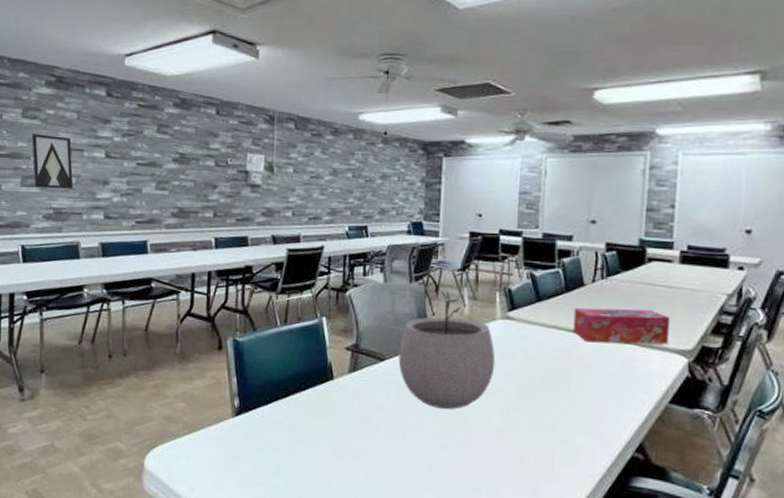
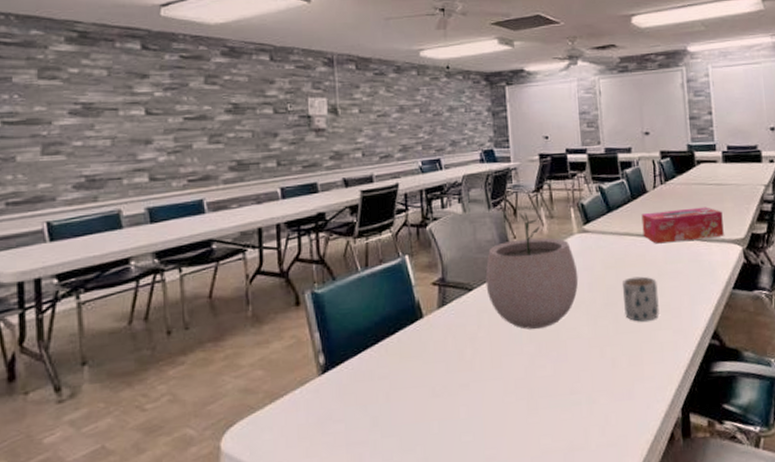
wall art: present [31,134,74,189] -> none [51,95,109,155]
mug: none [541,373,582,421] -> present [622,276,659,322]

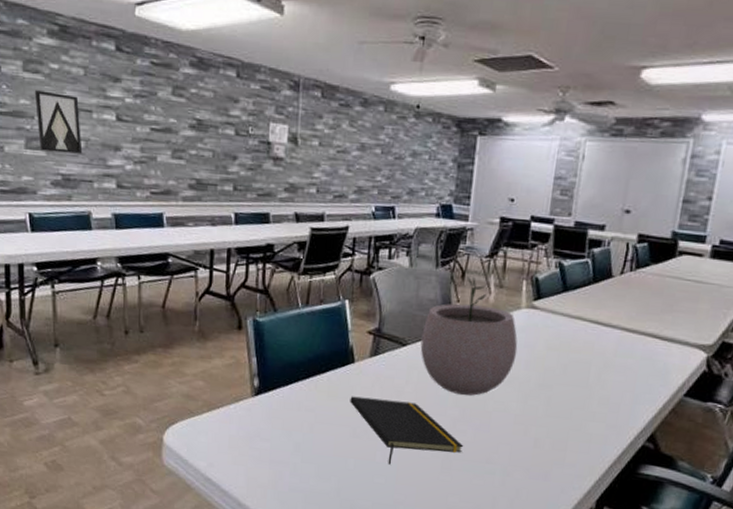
wall art: none [51,95,109,155] -> present [34,90,83,154]
notepad: none [424,347,546,418] -> present [350,396,464,465]
mug: present [622,276,659,322] -> none [558,363,601,410]
tissue box: present [641,207,724,244] -> none [596,299,694,339]

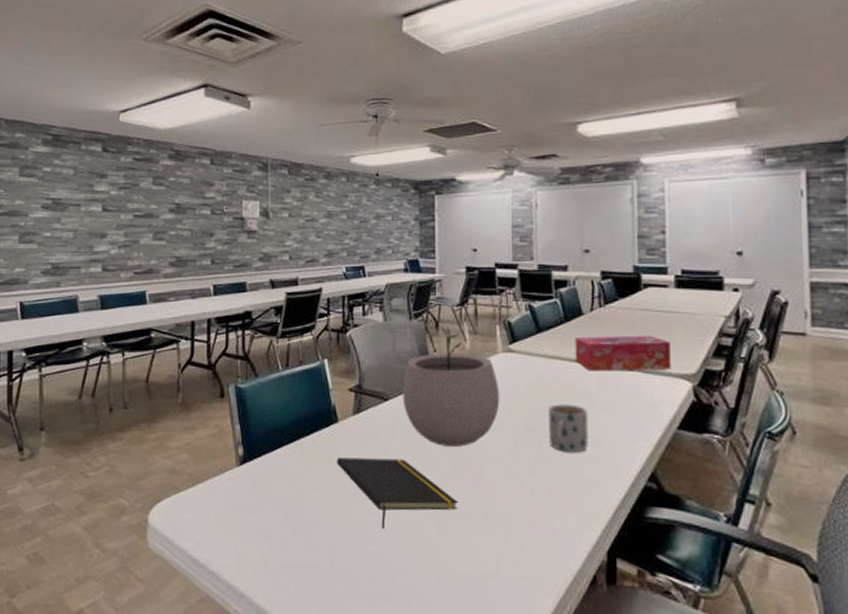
wall art: present [34,90,83,154] -> none [28,191,71,244]
mug: none [558,363,601,410] -> present [547,404,588,453]
tissue box: none [596,299,694,339] -> present [575,335,671,371]

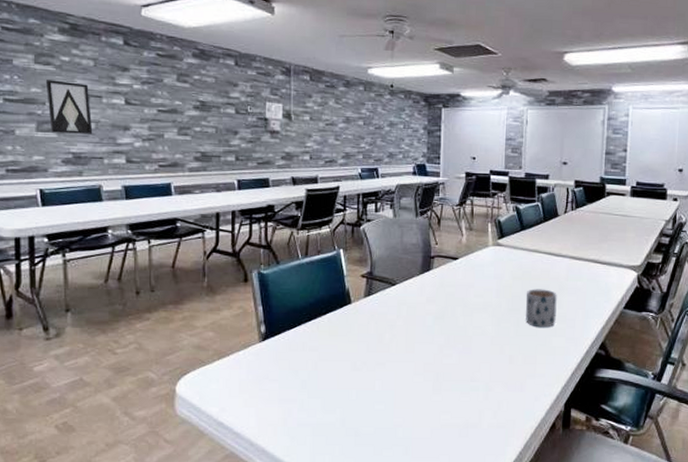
wall art: none [28,191,71,244] -> present [45,80,93,134]
notepad: present [337,457,459,529] -> none [349,333,451,392]
plant pot: present [402,326,500,447] -> none [407,223,489,323]
tissue box: present [575,335,671,371] -> none [550,234,624,263]

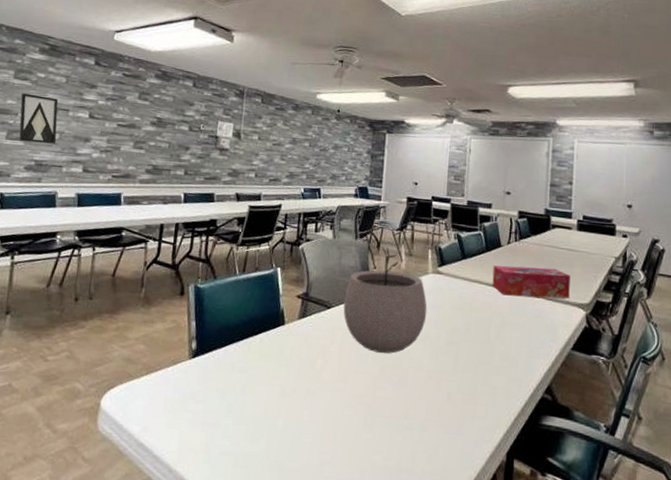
plant pot: none [407,223,489,323] -> present [343,247,427,354]
mug: present [526,289,557,328] -> none [465,321,499,365]
tissue box: none [550,234,624,263] -> present [492,265,570,299]

